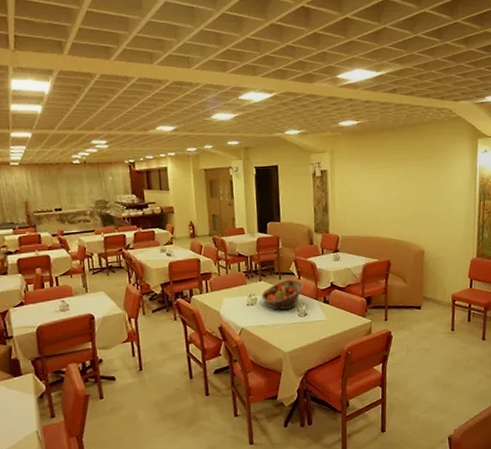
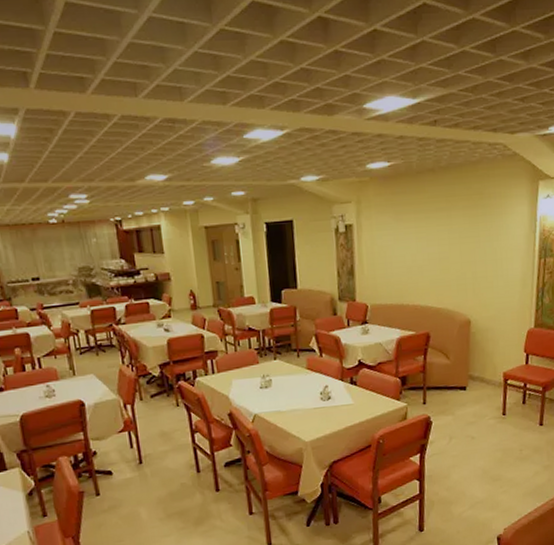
fruit basket: present [262,279,304,310] -> none [277,357,327,393]

